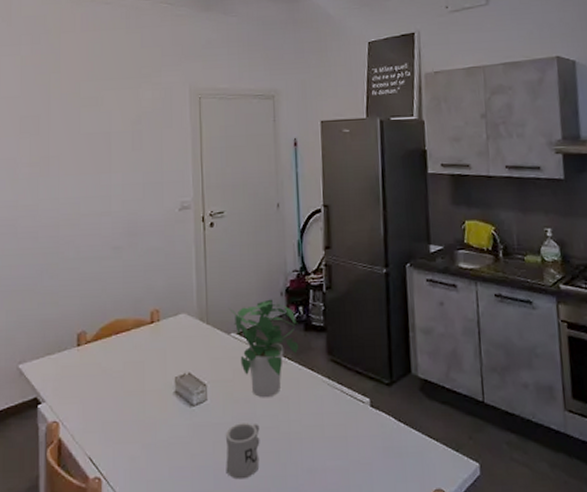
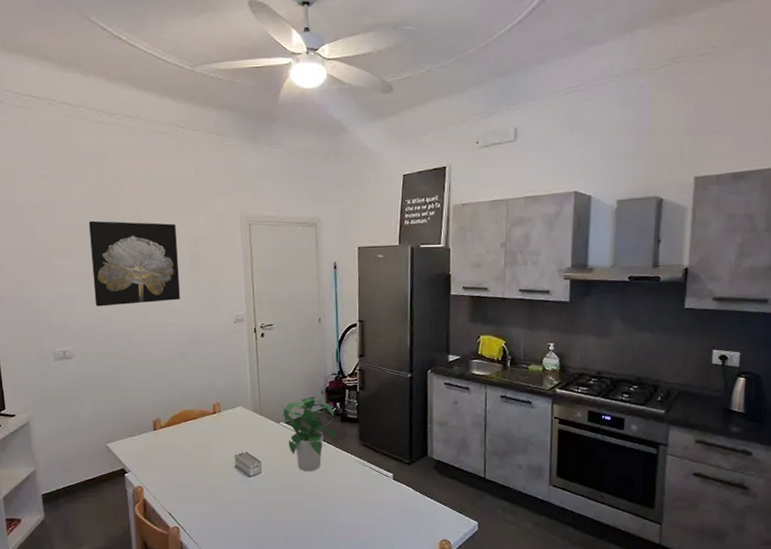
wall art: none [20,97,118,194] -> present [88,220,180,307]
mug: present [225,423,260,480] -> none [276,490,304,530]

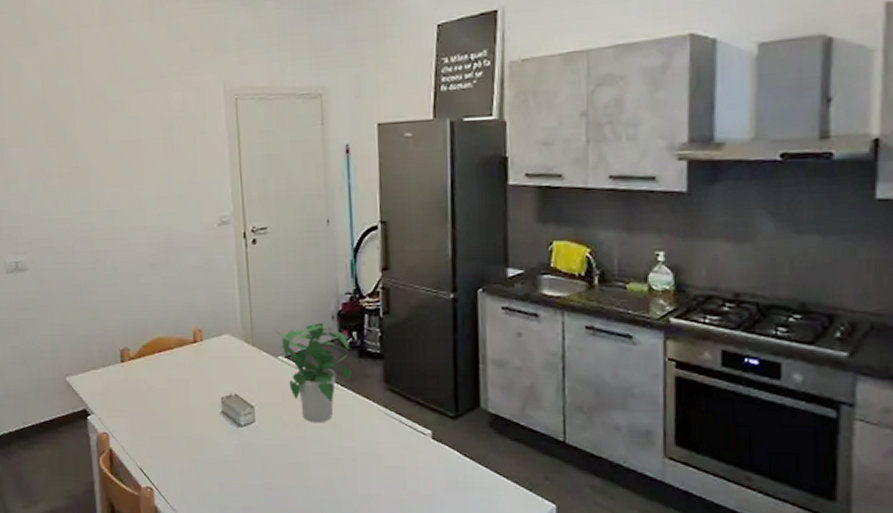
wall art: present [88,220,180,307] -> none [43,101,151,207]

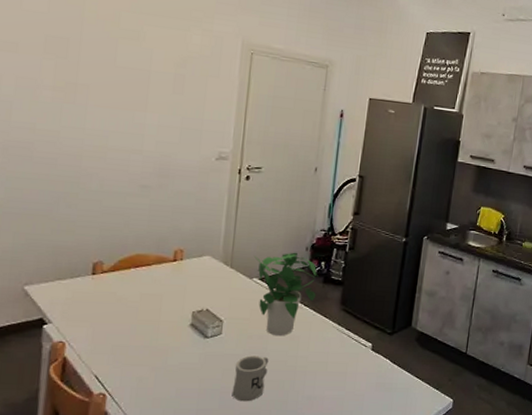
mug: none [275,446,312,500] -> present [232,355,269,402]

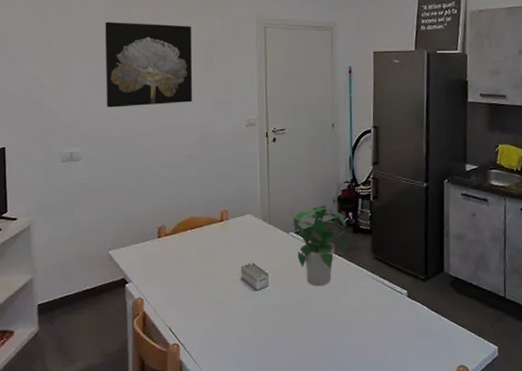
wall art: none [39,14,162,125] -> present [104,21,192,108]
mug: present [232,355,269,402] -> none [283,306,313,351]

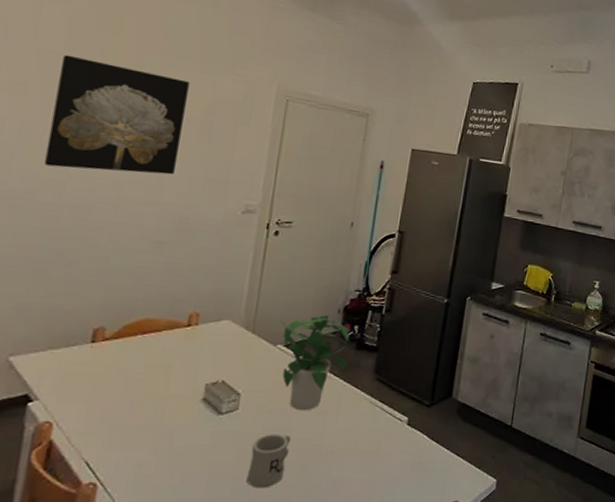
mug: none [283,306,313,351] -> present [246,434,291,489]

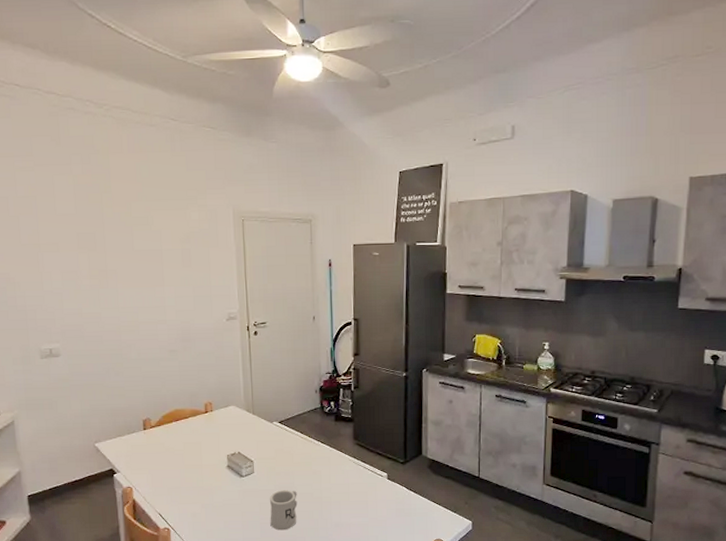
wall art: present [43,54,190,175] -> none [76,214,171,303]
potted plant: present [280,315,351,411] -> none [272,395,330,472]

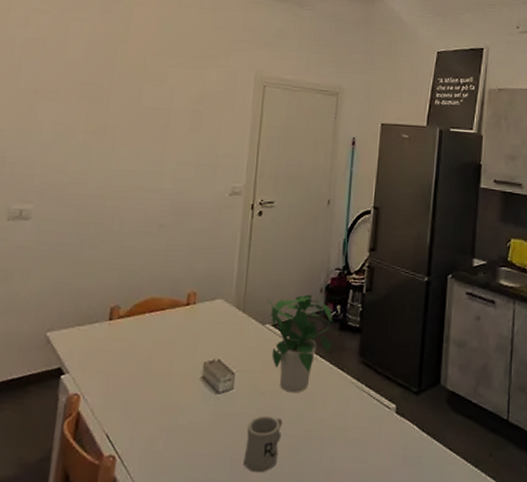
potted plant: none [272,395,330,472] -> present [267,294,334,393]

